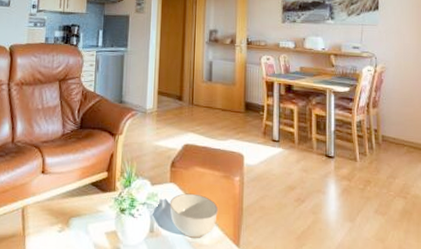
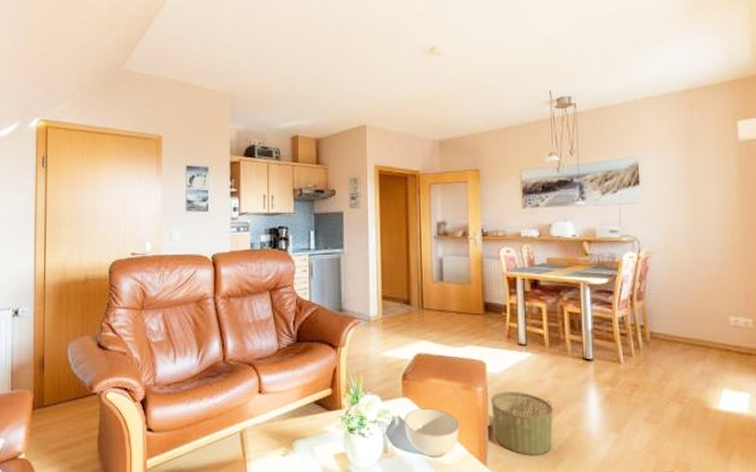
basket: none [246,181,300,240] -> present [491,392,554,456]

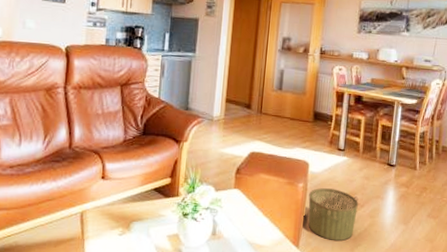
bowl: present [404,408,459,457] -> none [233,198,280,240]

